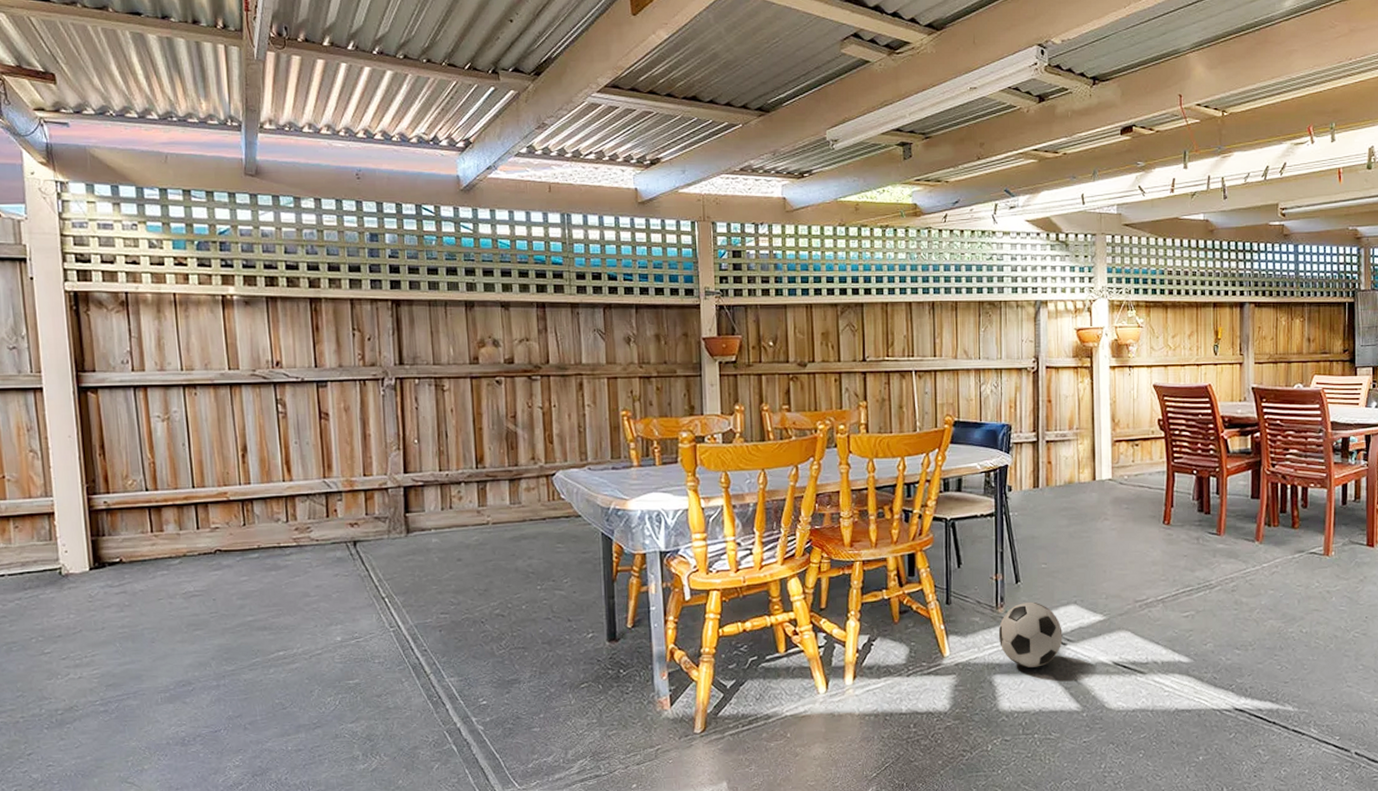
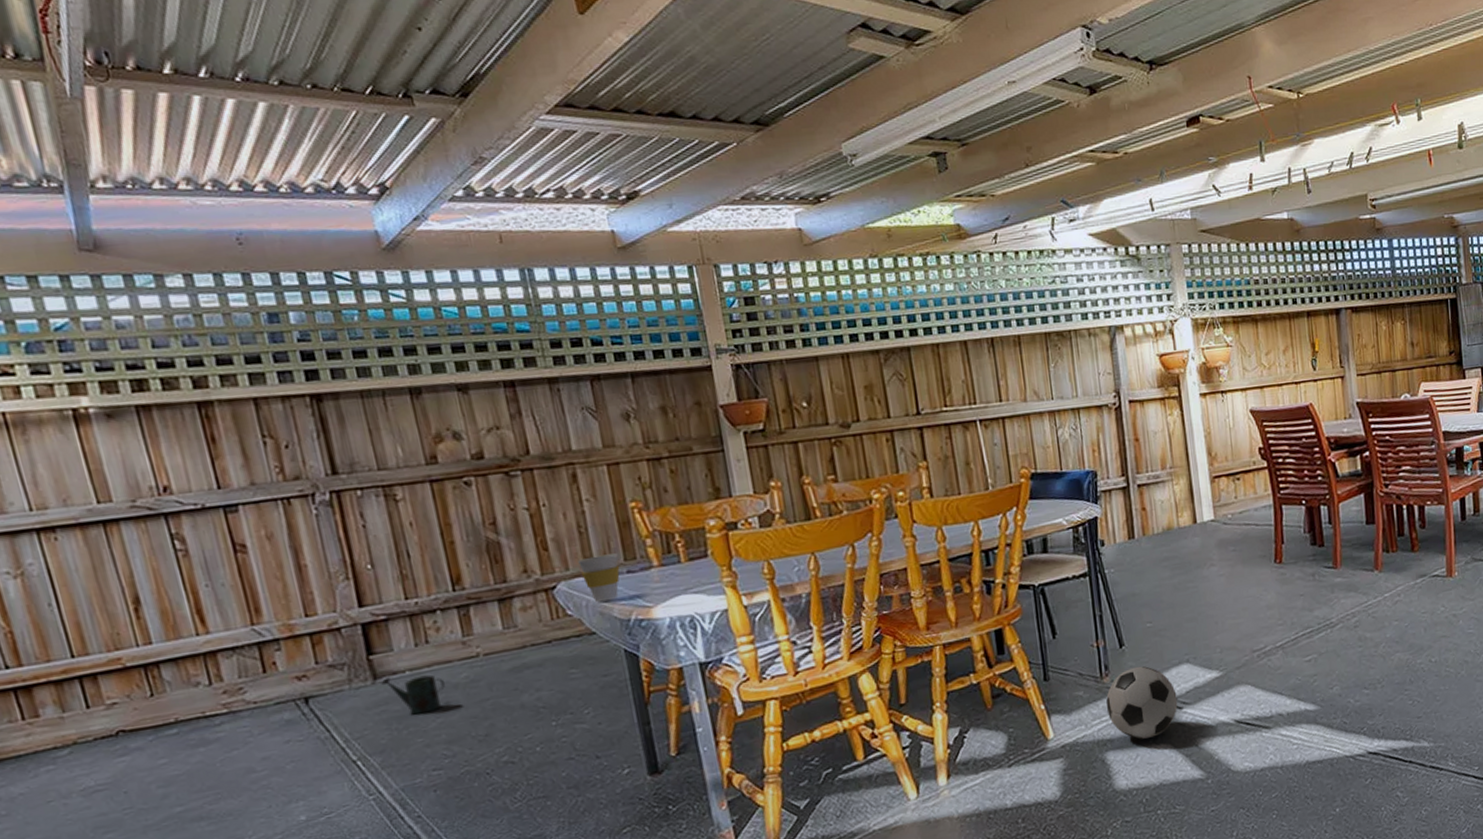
watering can: none [412,533,459,566] -> present [380,674,445,715]
cup: none [575,452,607,491] -> present [578,553,620,603]

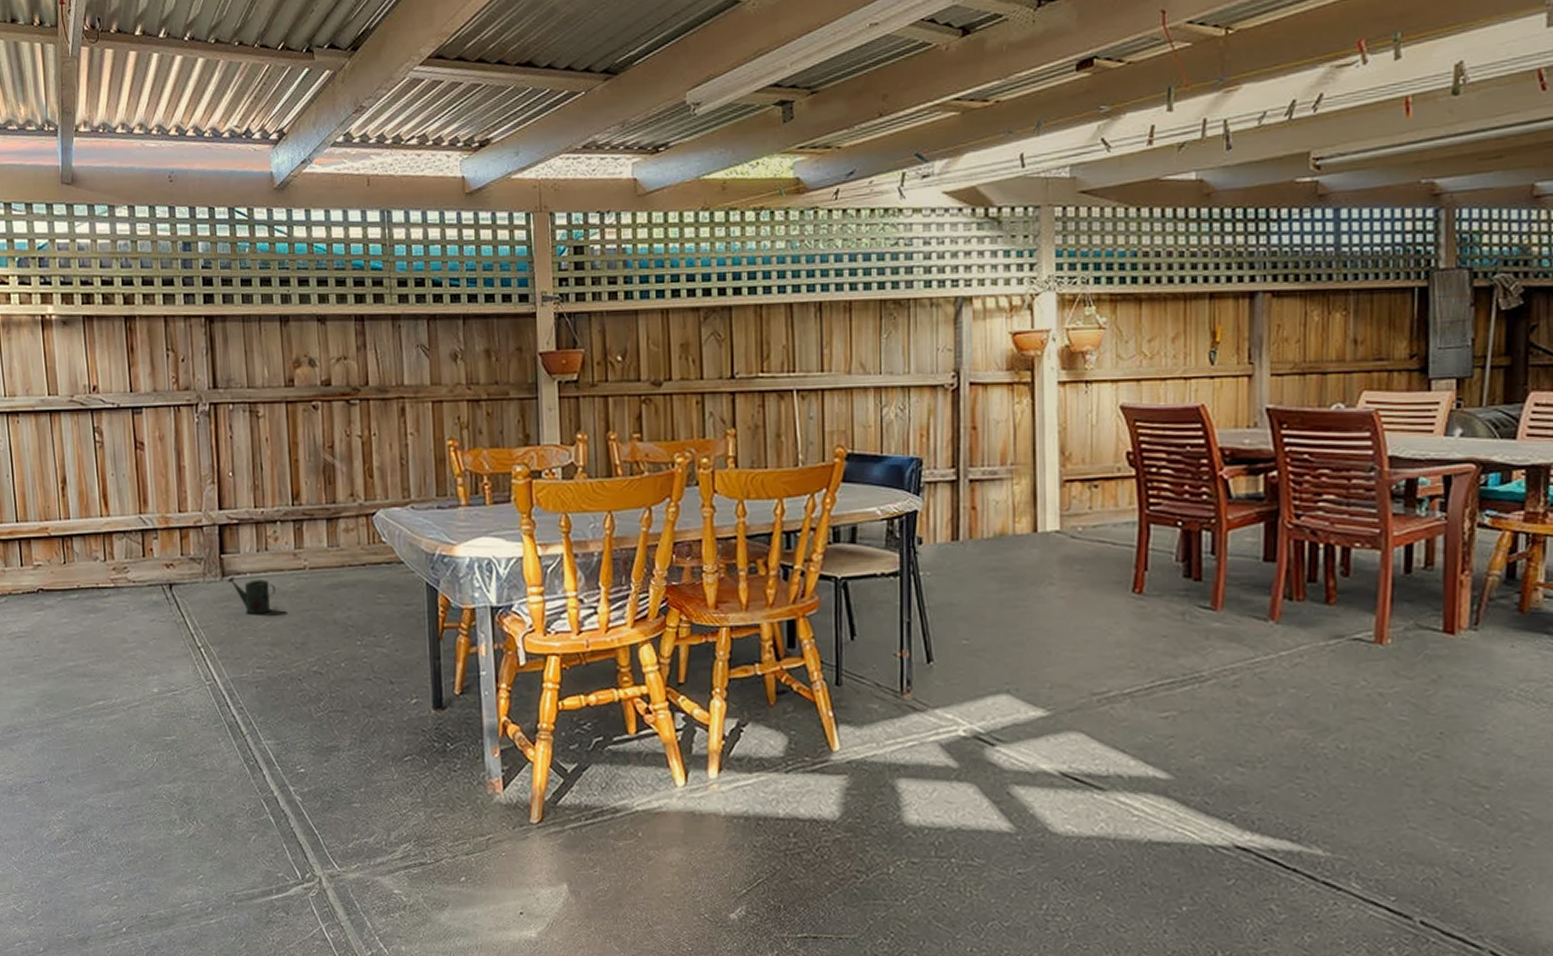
cup: present [578,553,620,603] -> none [397,488,432,533]
soccer ball: present [1106,666,1178,740] -> none [903,687,990,772]

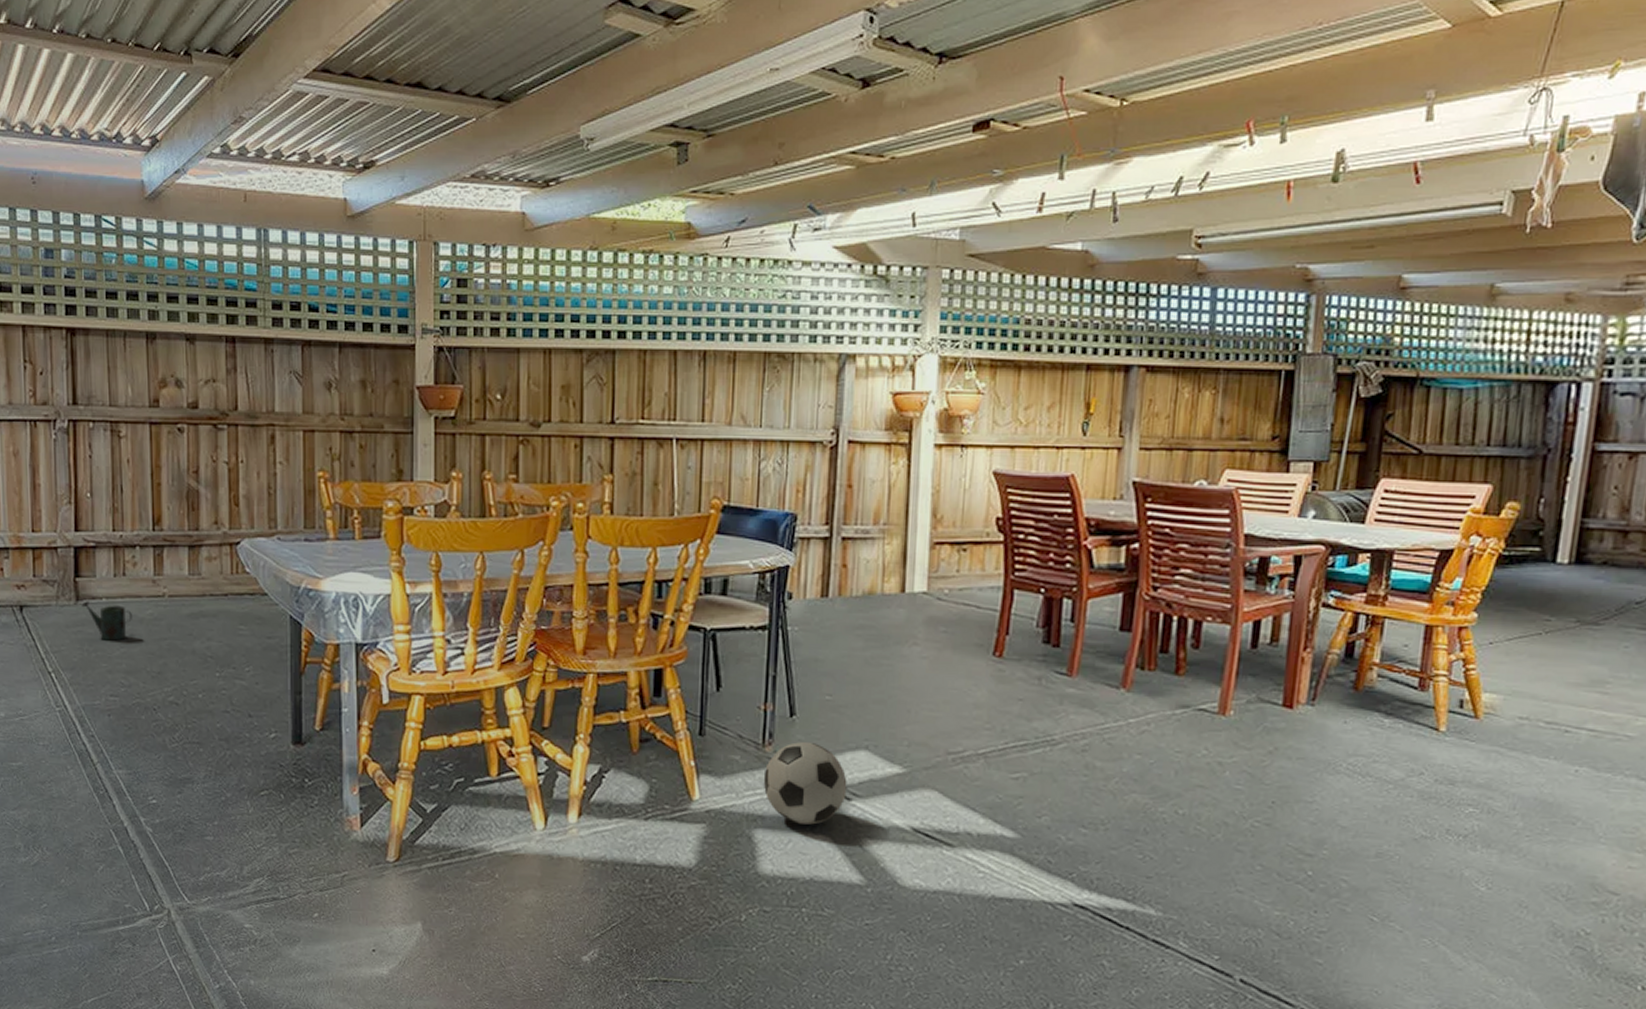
soccer ball: none [903,687,990,772] -> present [763,741,847,825]

